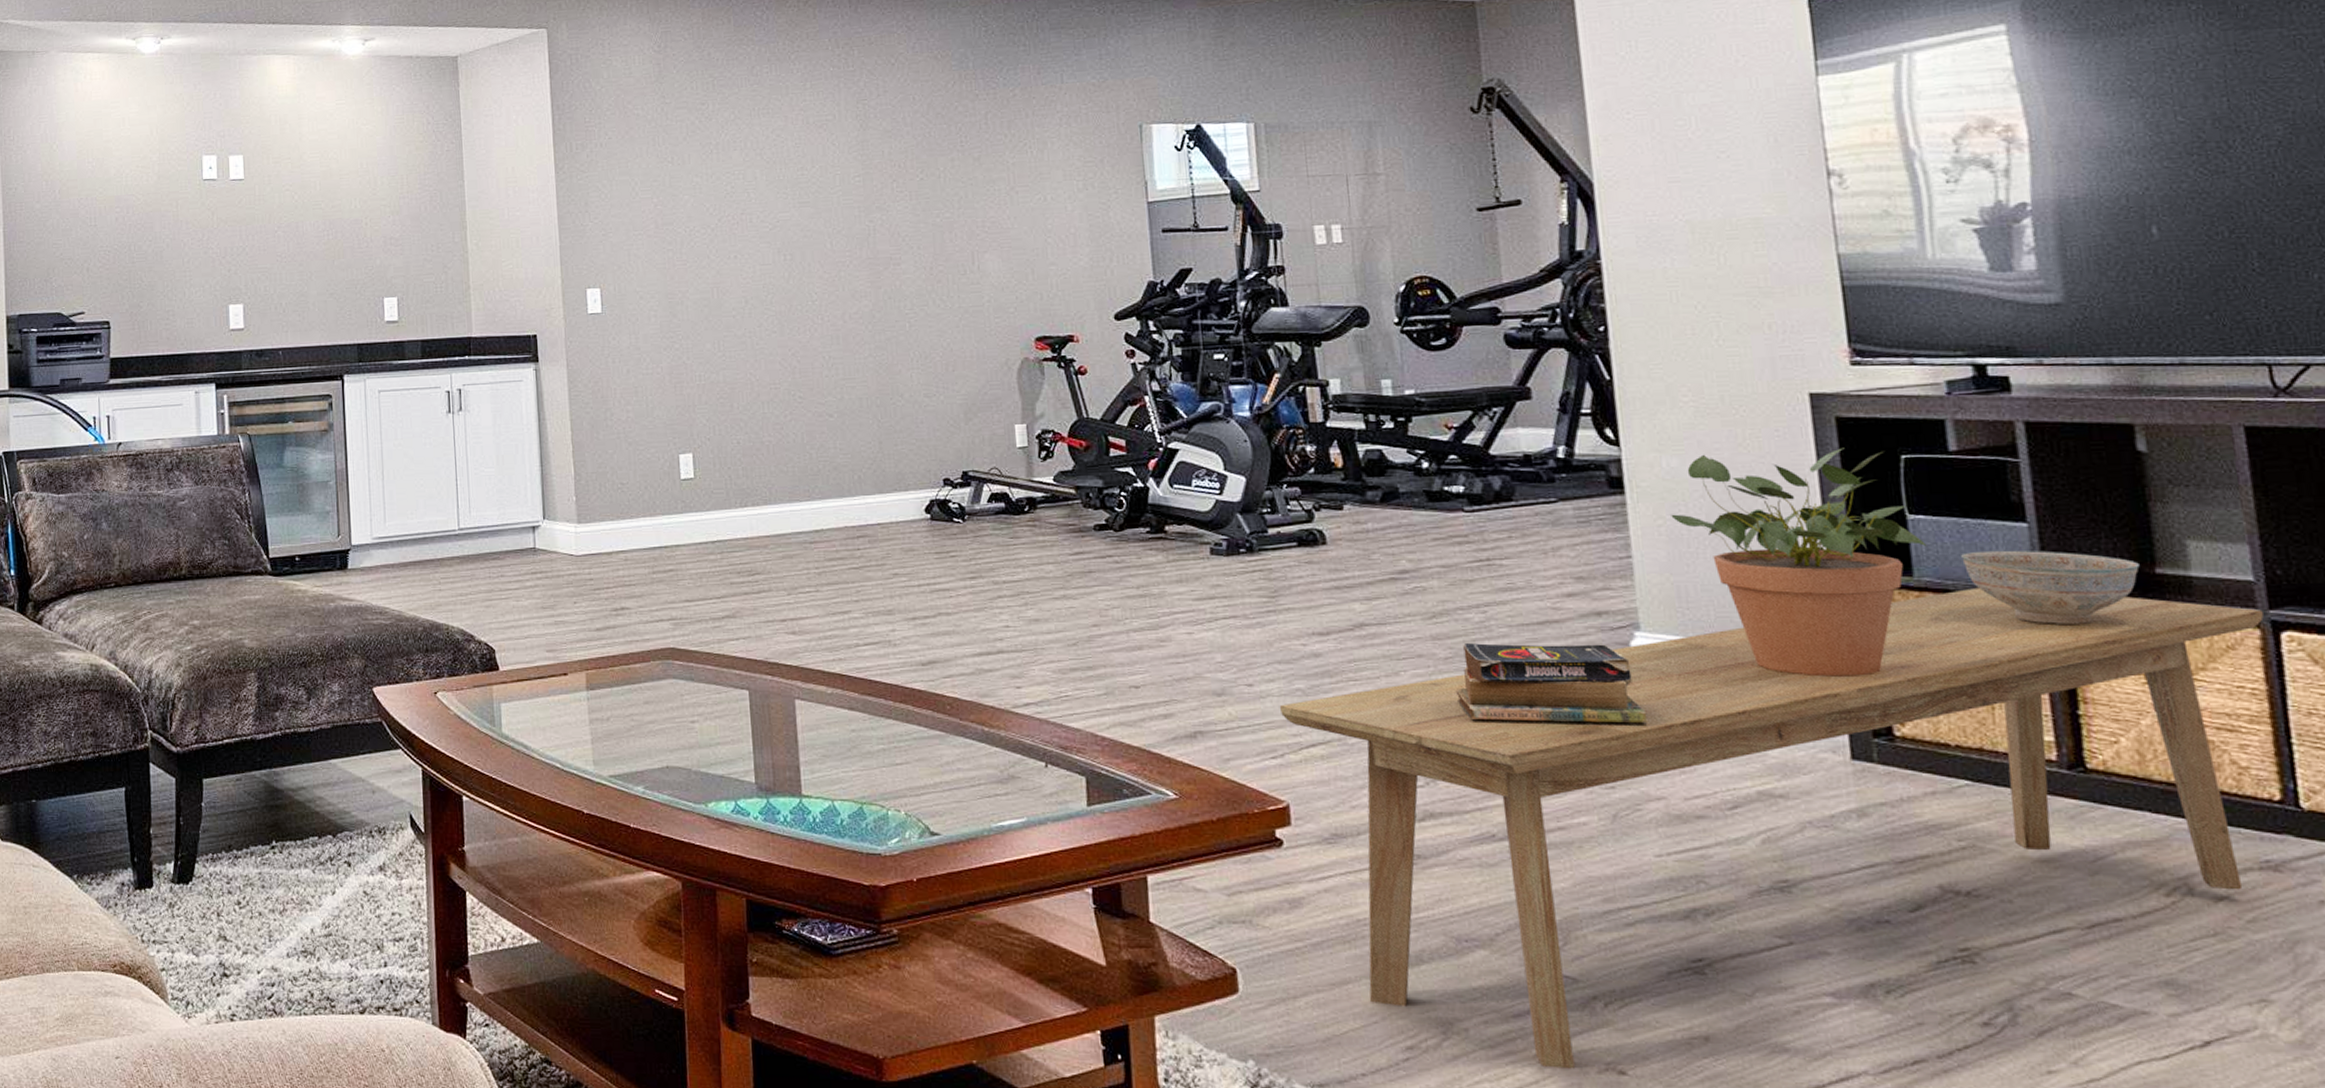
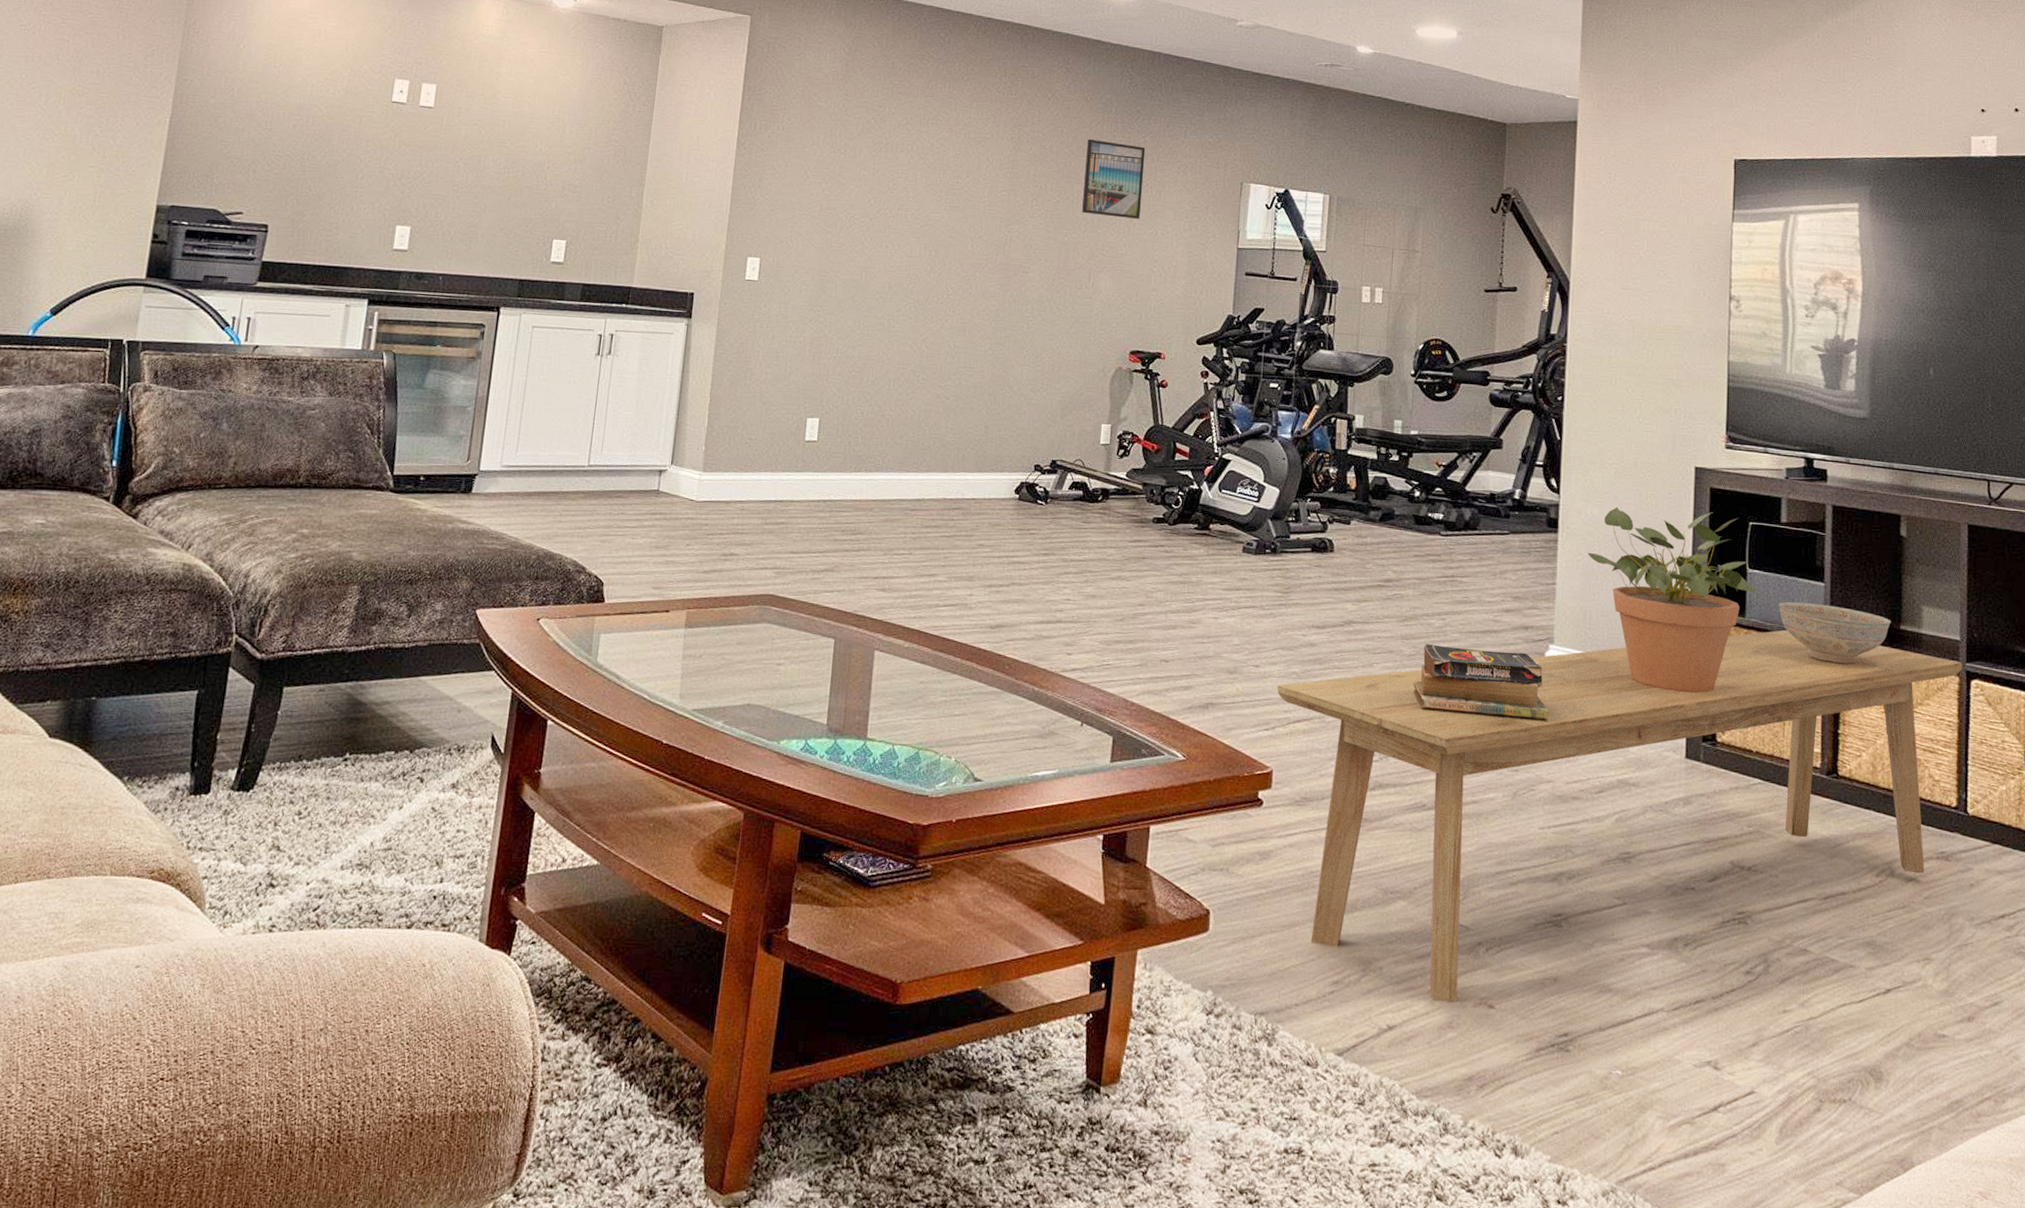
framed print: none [945,101,1023,188] -> present [1082,138,1146,219]

